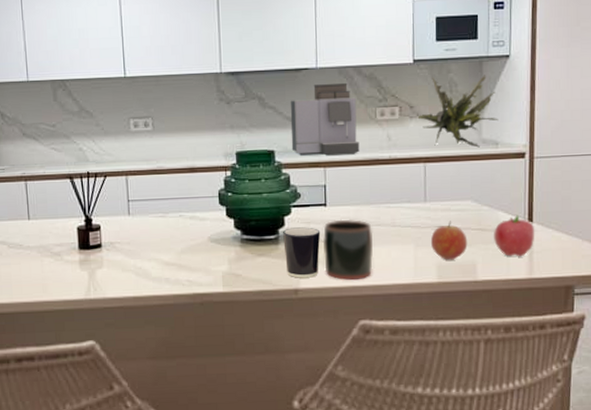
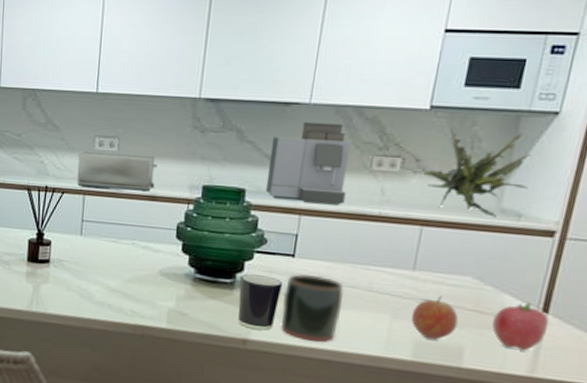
toaster: none [116,130,192,169] -> present [76,151,158,193]

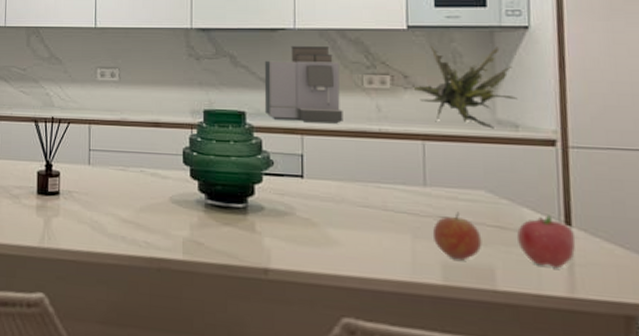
toaster: present [76,151,158,193] -> none [81,81,158,120]
mug: present [238,274,283,331] -> none [252,197,296,258]
mug: present [281,274,345,342] -> none [298,195,360,268]

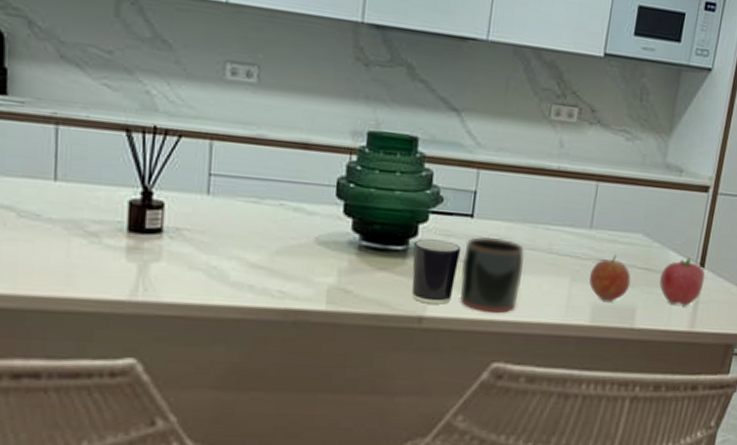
mug: none [252,197,296,258] -> present [411,239,462,305]
coffee machine: present [264,45,343,124] -> none [440,62,530,158]
mug: none [298,195,360,268] -> present [460,236,525,313]
plant: present [413,46,518,129] -> none [598,78,690,173]

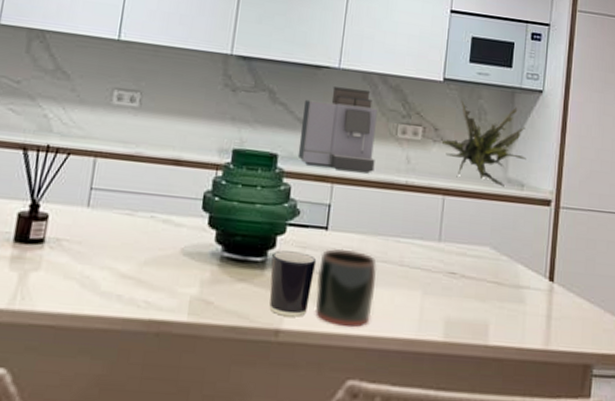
coffee machine: none [440,62,530,158] -> present [297,87,377,174]
fruit: present [589,254,631,302] -> none [440,268,482,317]
plant: none [598,78,690,173] -> present [441,100,526,187]
fruit: present [659,258,705,305] -> none [509,271,556,321]

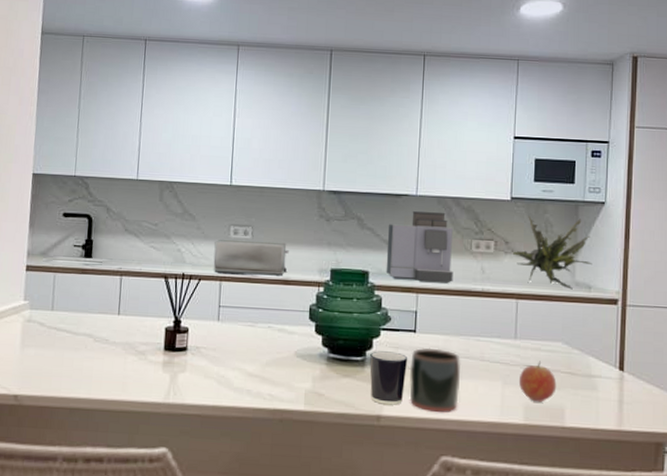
toaster: none [87,104,184,156] -> present [213,239,289,277]
fruit: none [440,268,482,317] -> present [518,361,557,403]

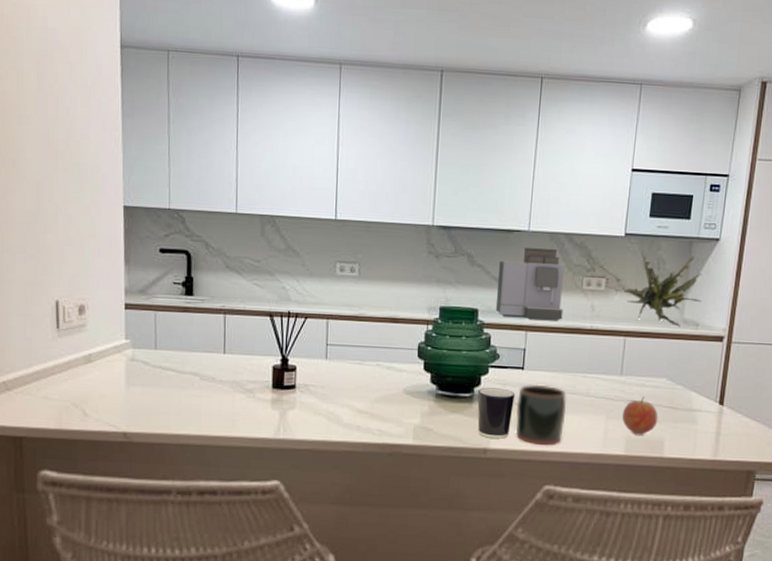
toaster: present [213,239,289,277] -> none [319,276,397,315]

